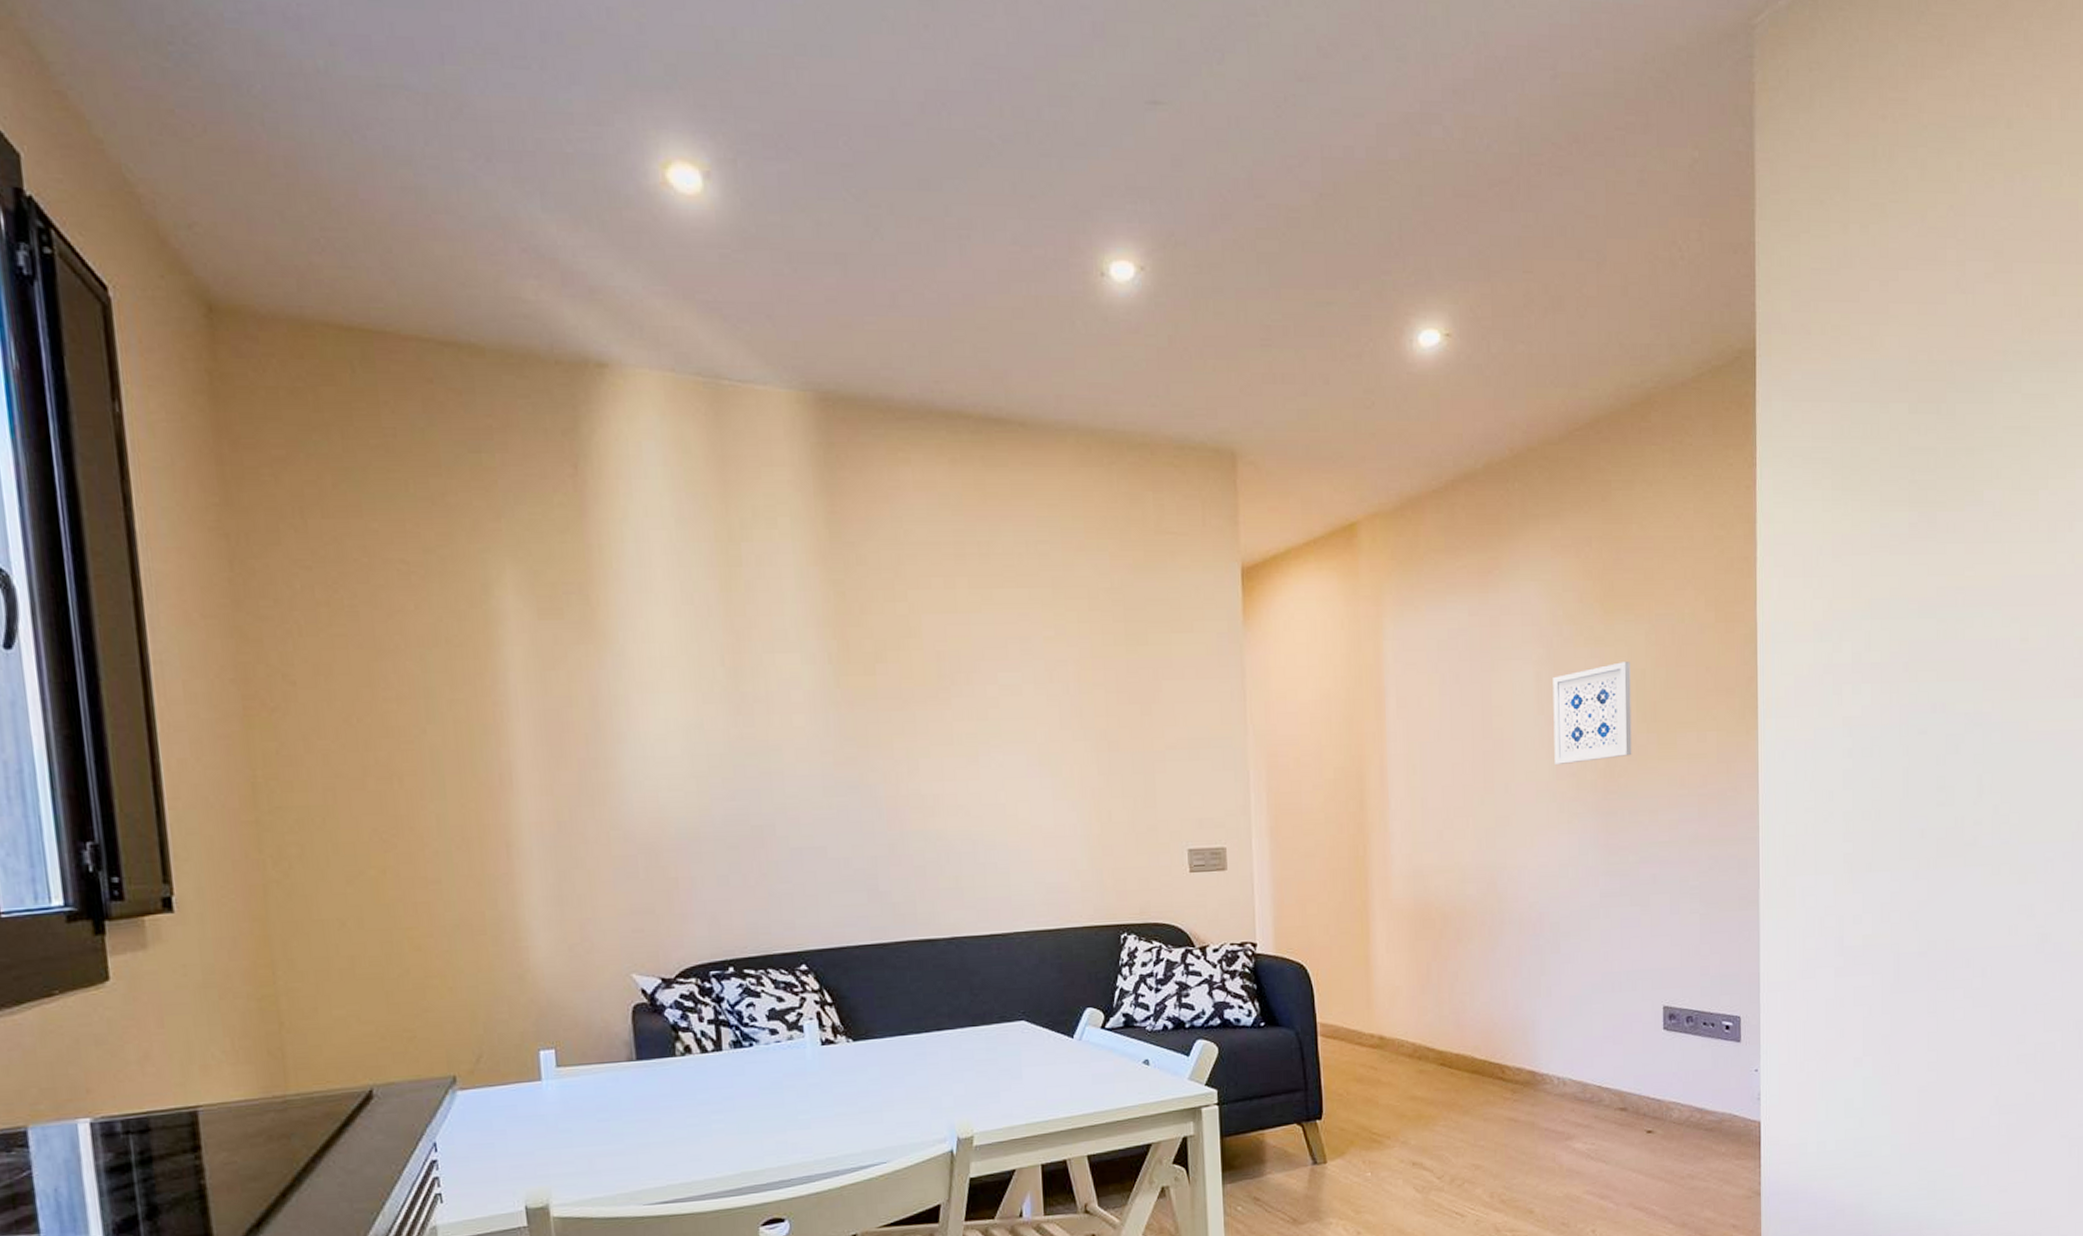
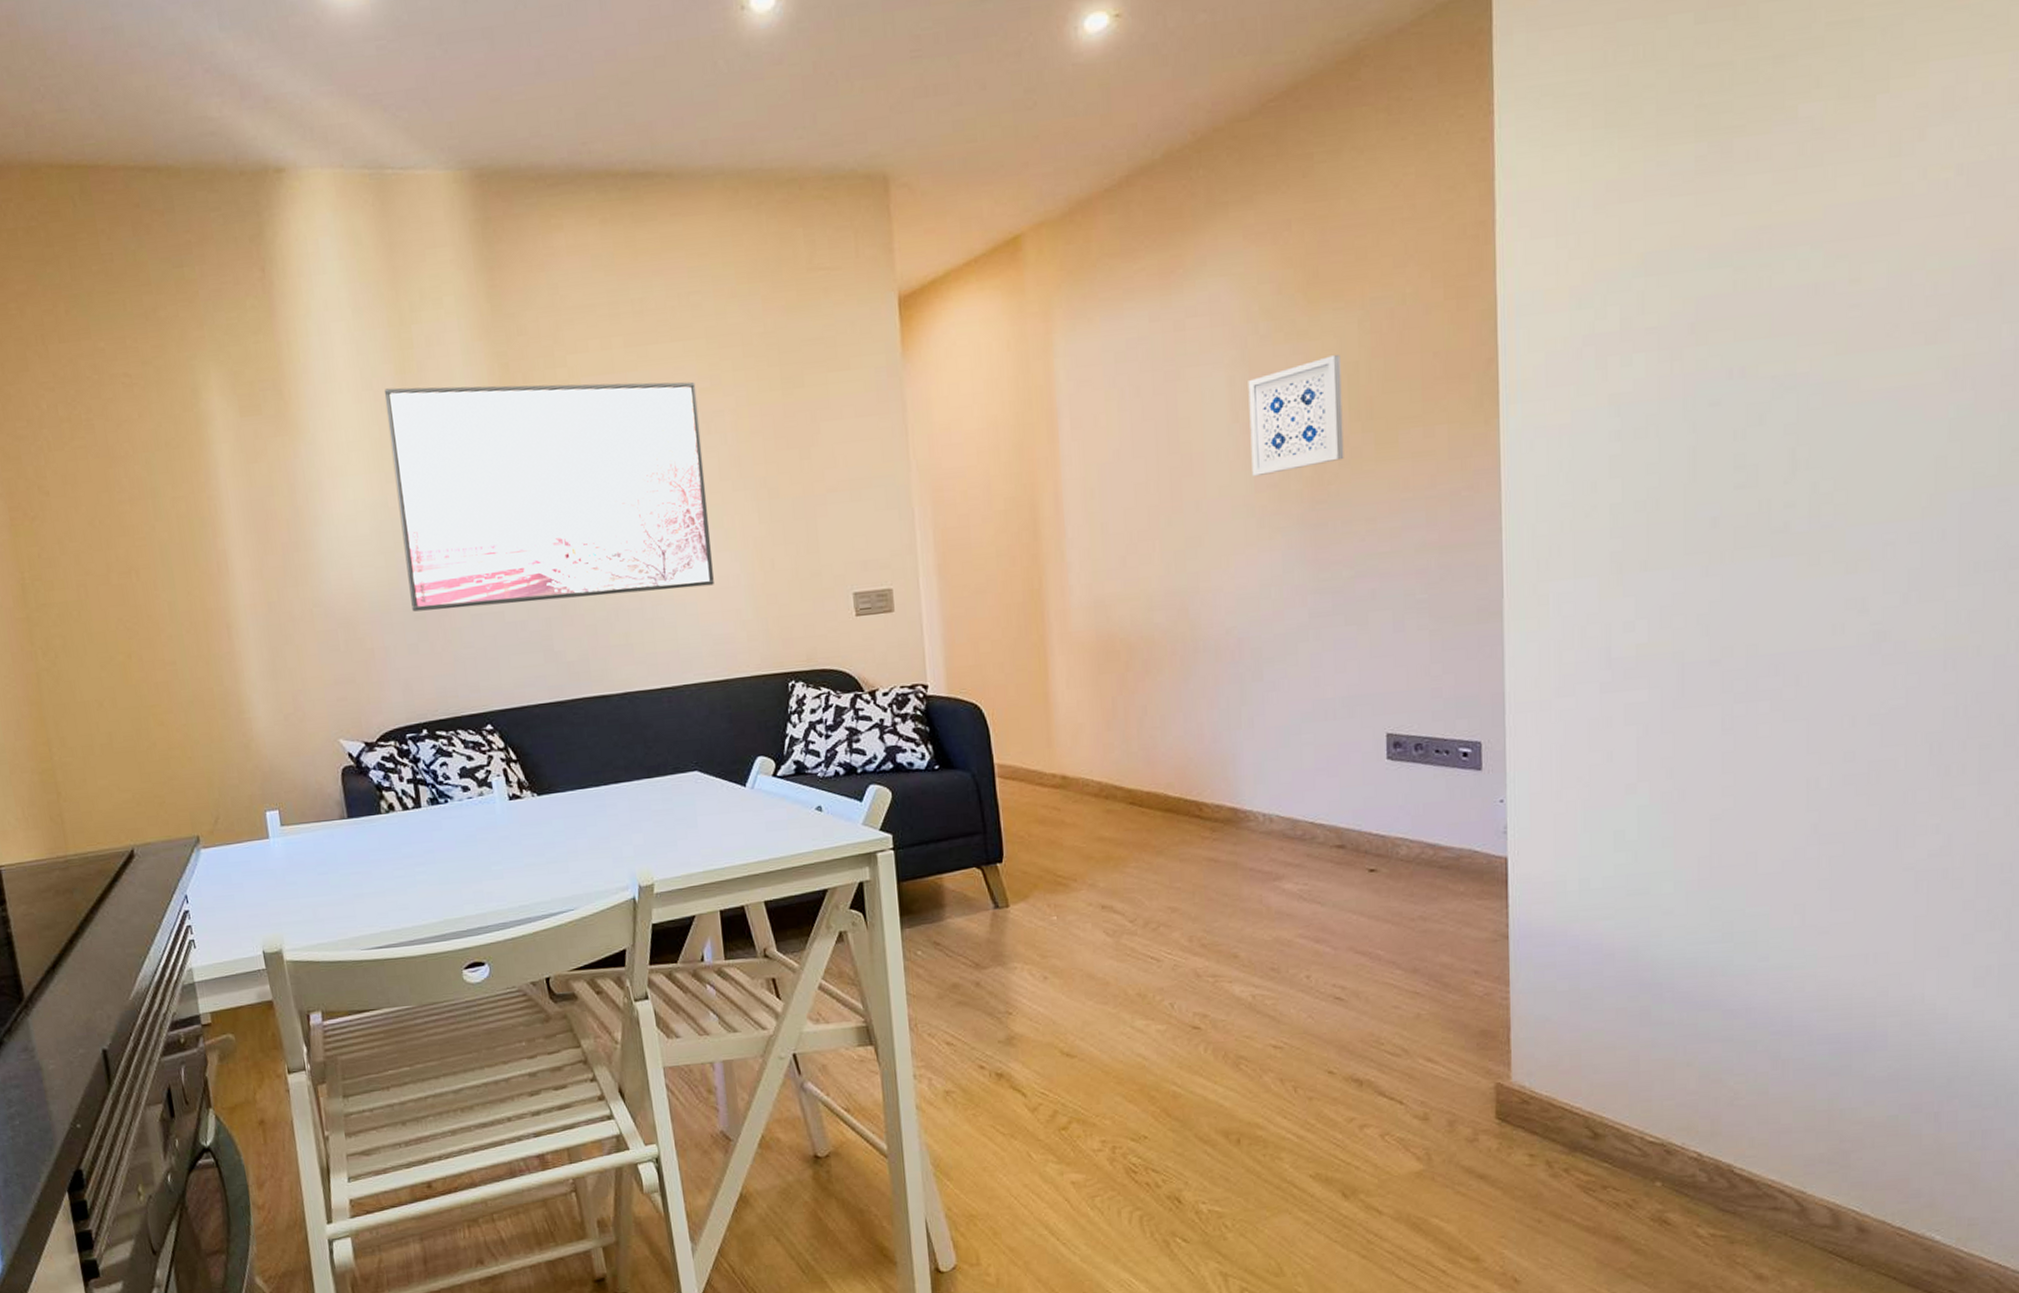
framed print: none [707,605,1050,841] -> present [385,381,714,612]

